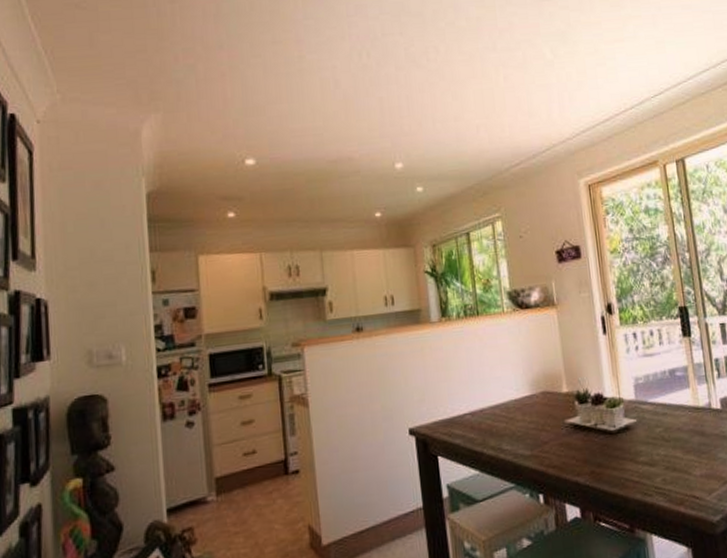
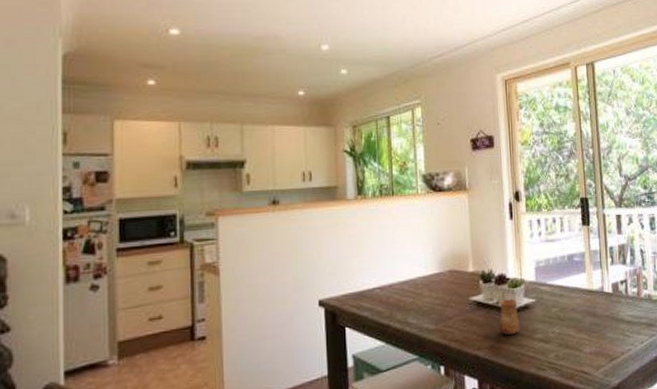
cup: none [598,419,622,459] -> present [499,298,520,335]

